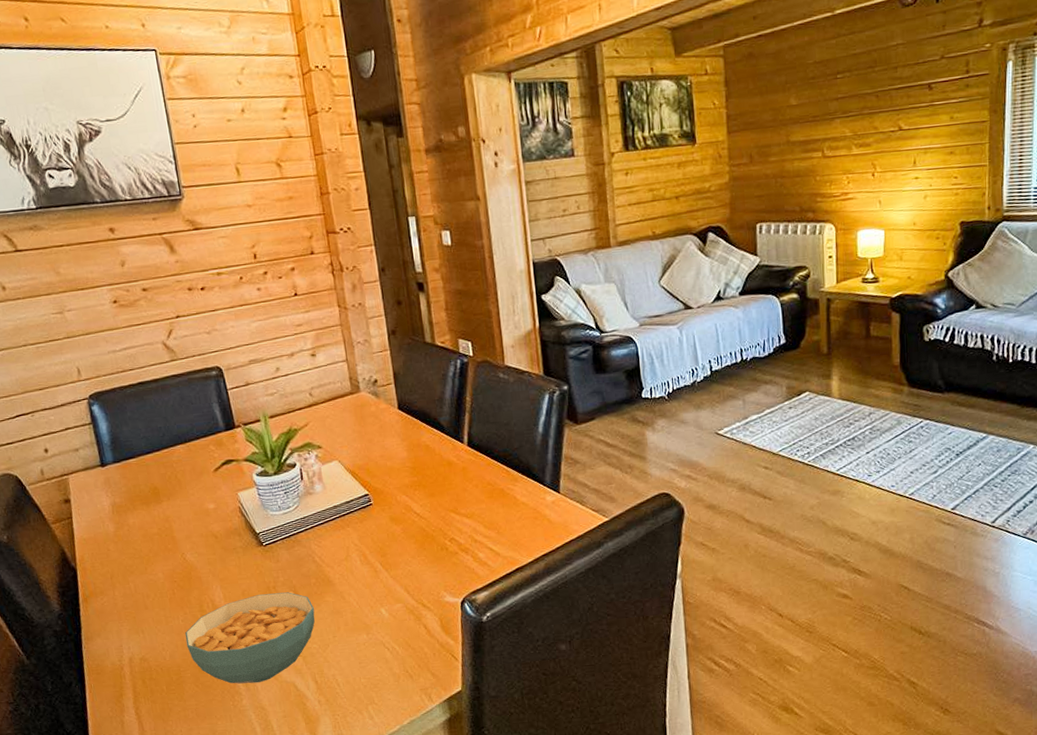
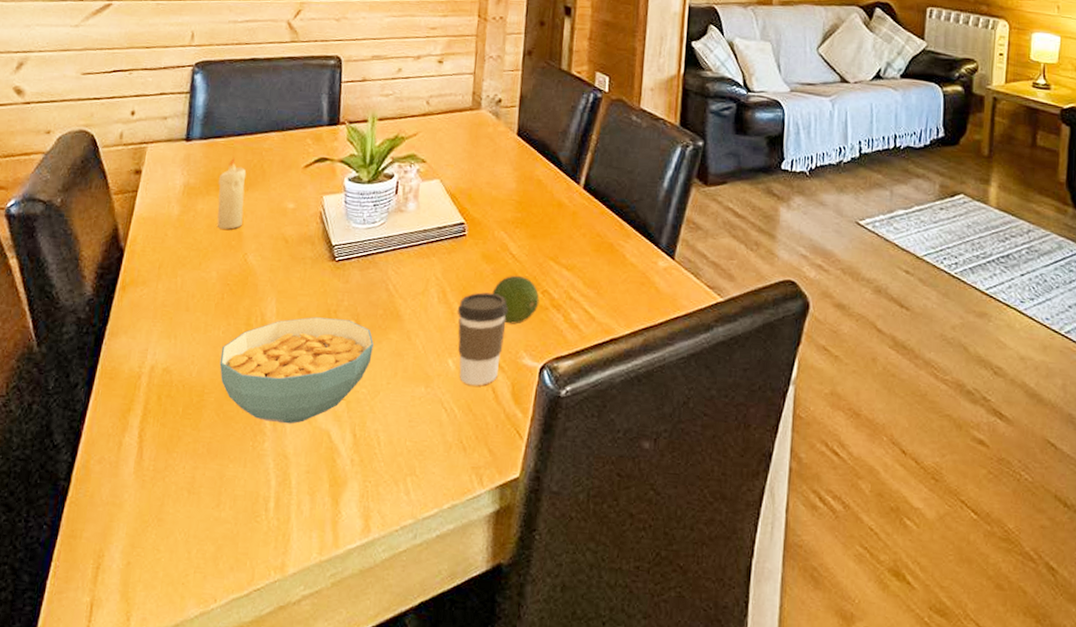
candle: none [140,473,173,537] -> present [217,157,247,229]
coffee cup: none [379,548,426,626] -> present [457,292,509,386]
fruit: none [406,530,449,571] -> present [492,275,540,325]

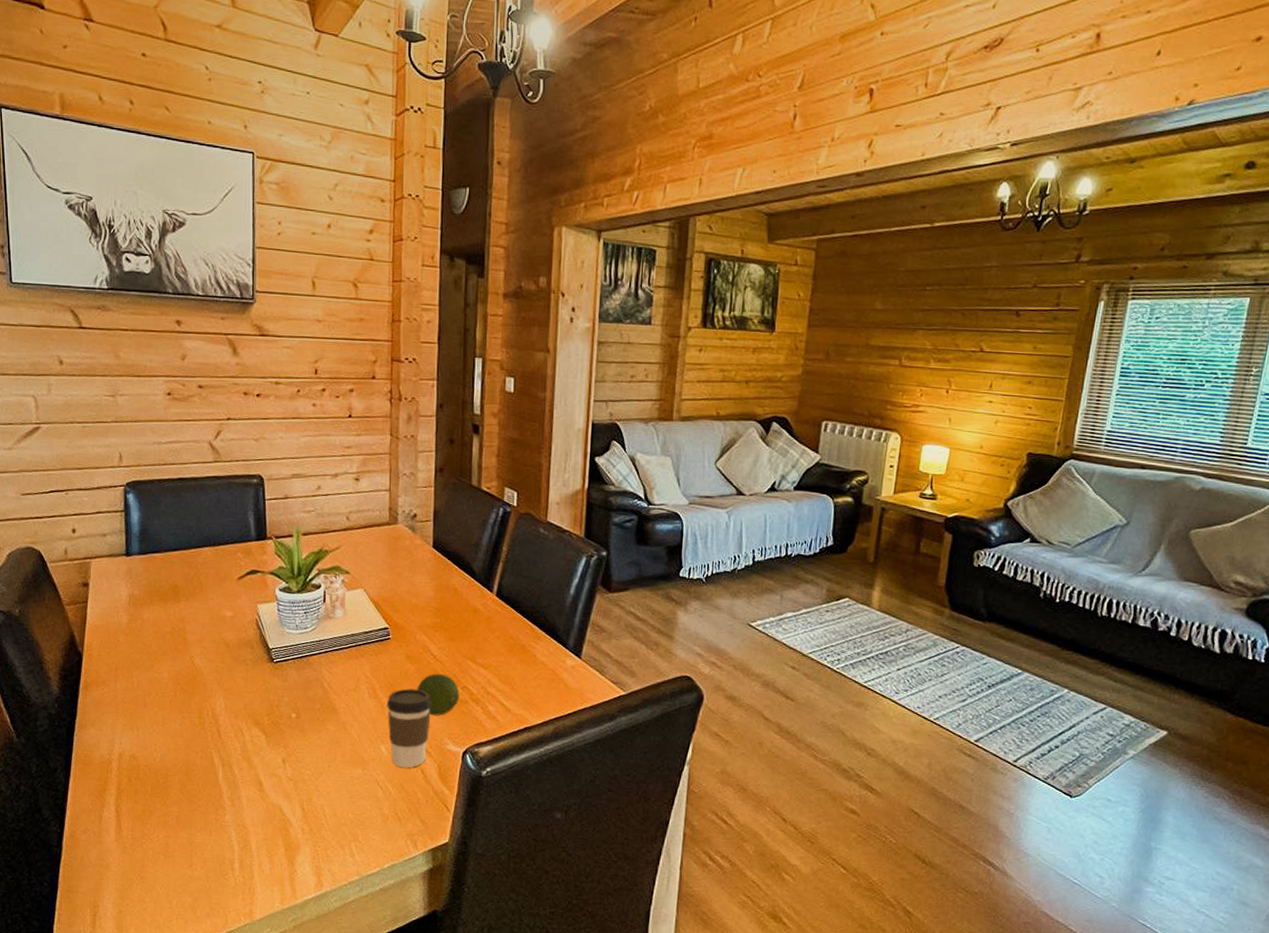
candle: present [217,157,247,229] -> none [160,570,186,635]
cereal bowl: present [219,317,374,424] -> none [179,711,314,801]

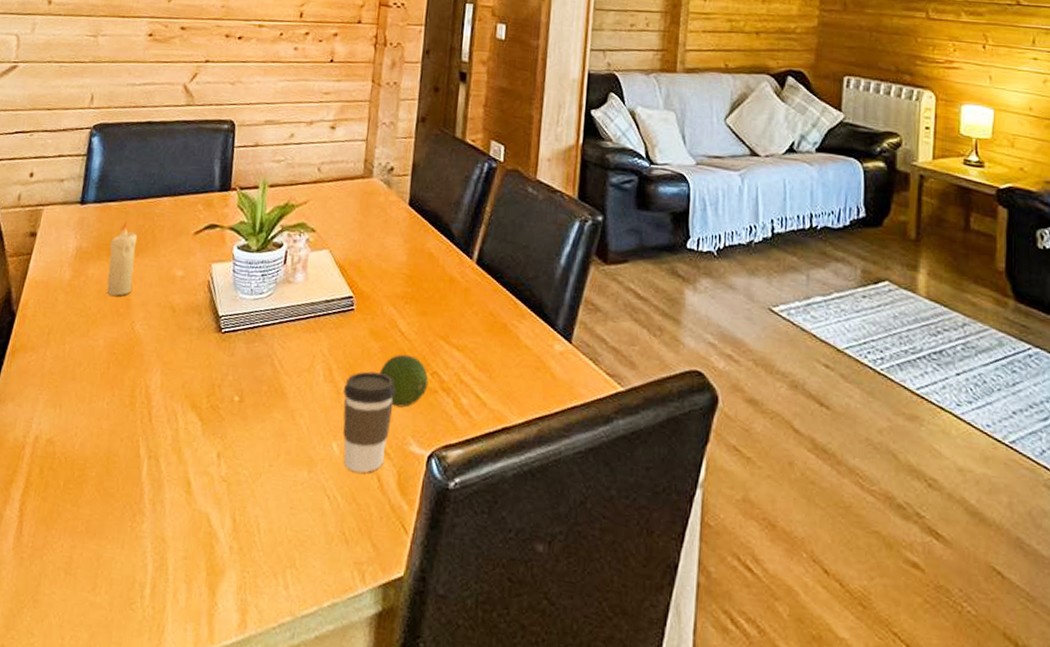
candle: none [160,570,186,635] -> present [106,221,138,296]

